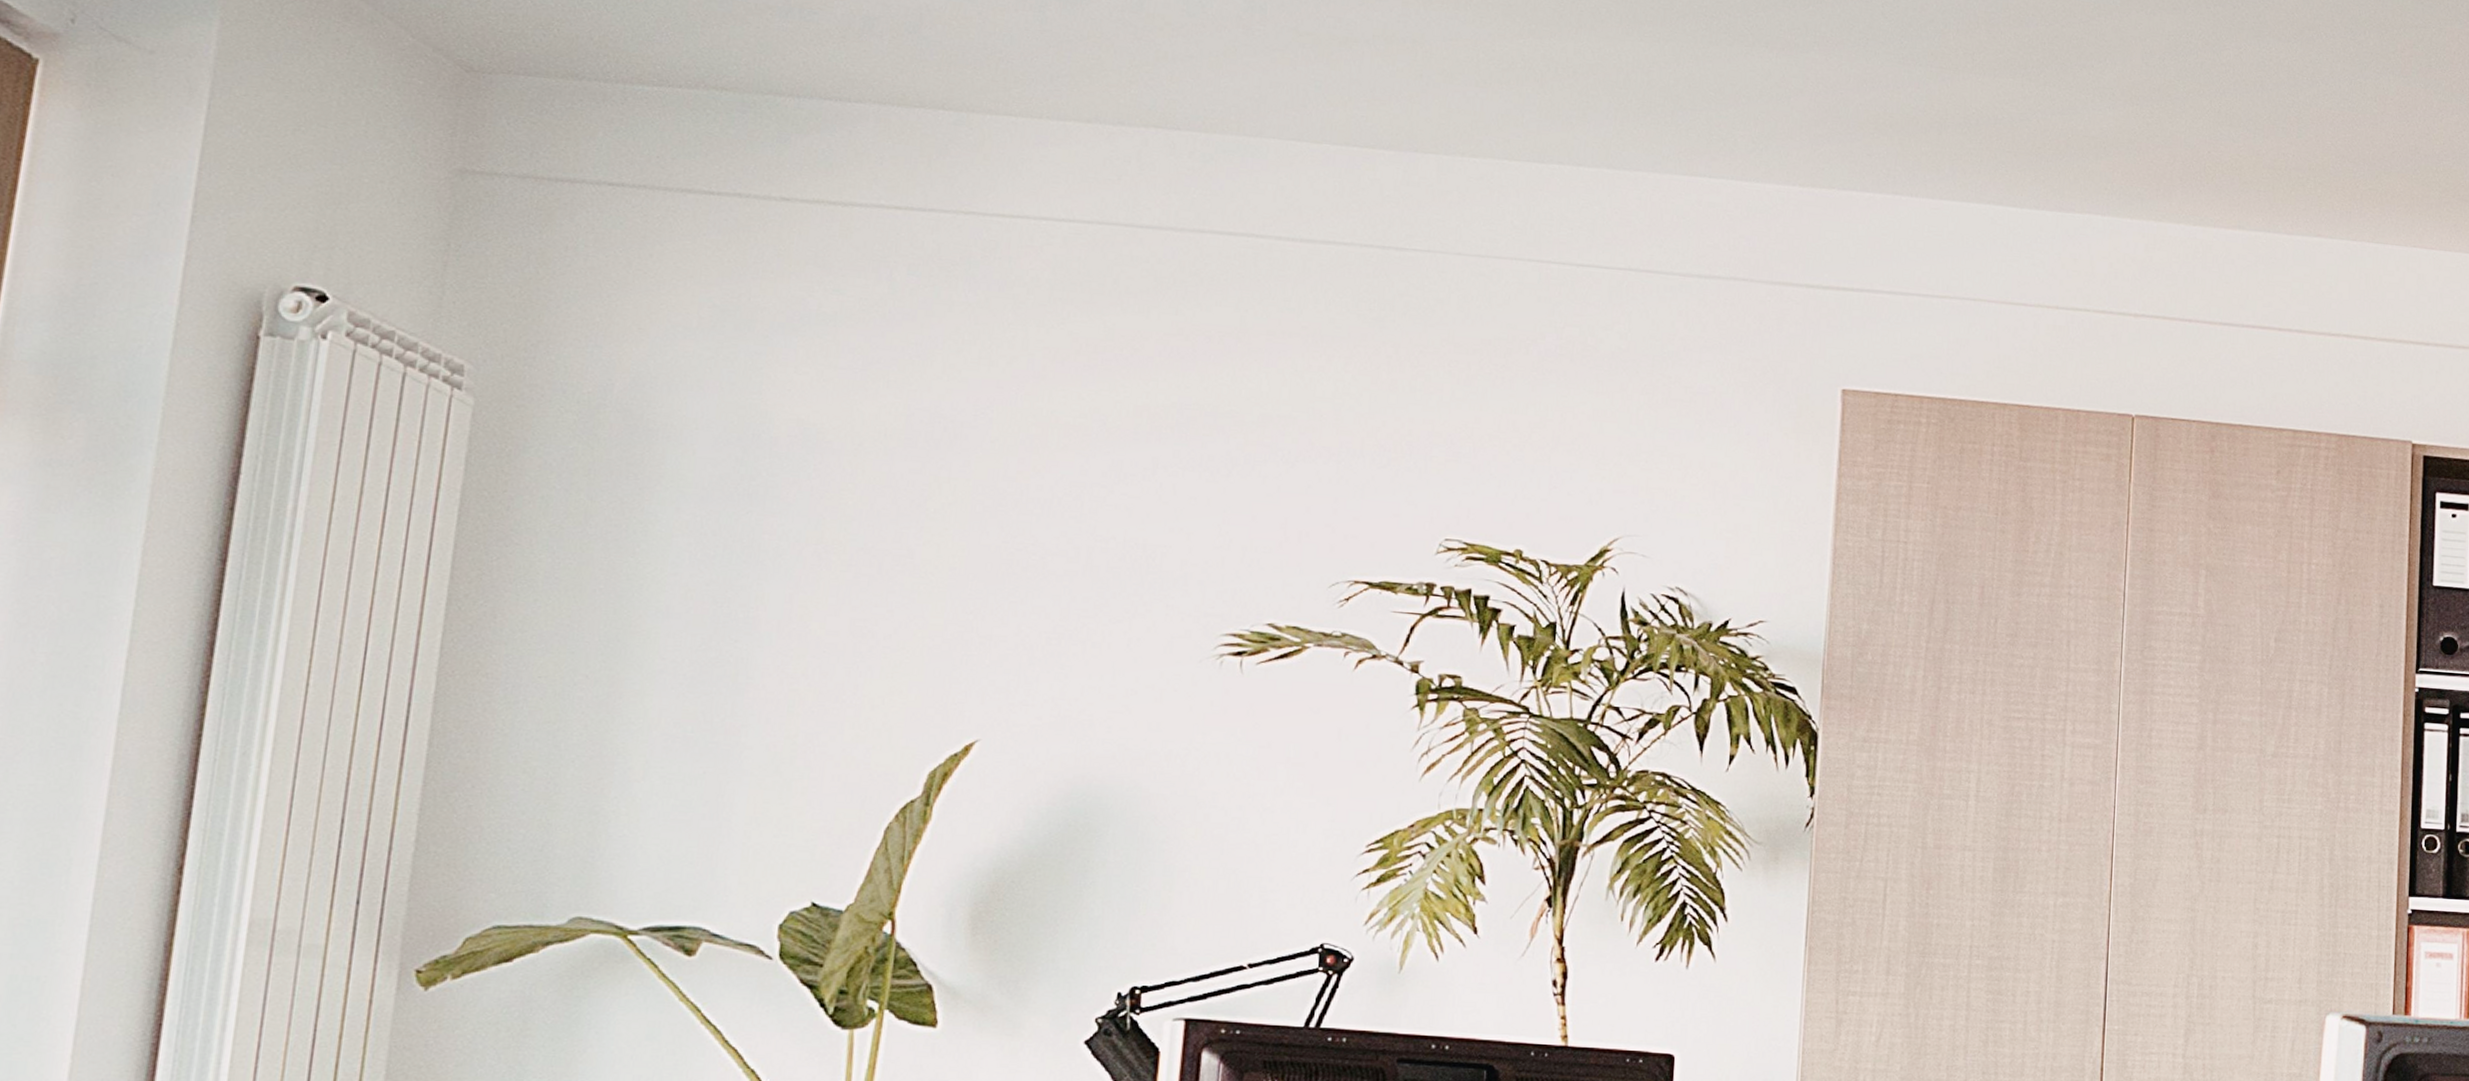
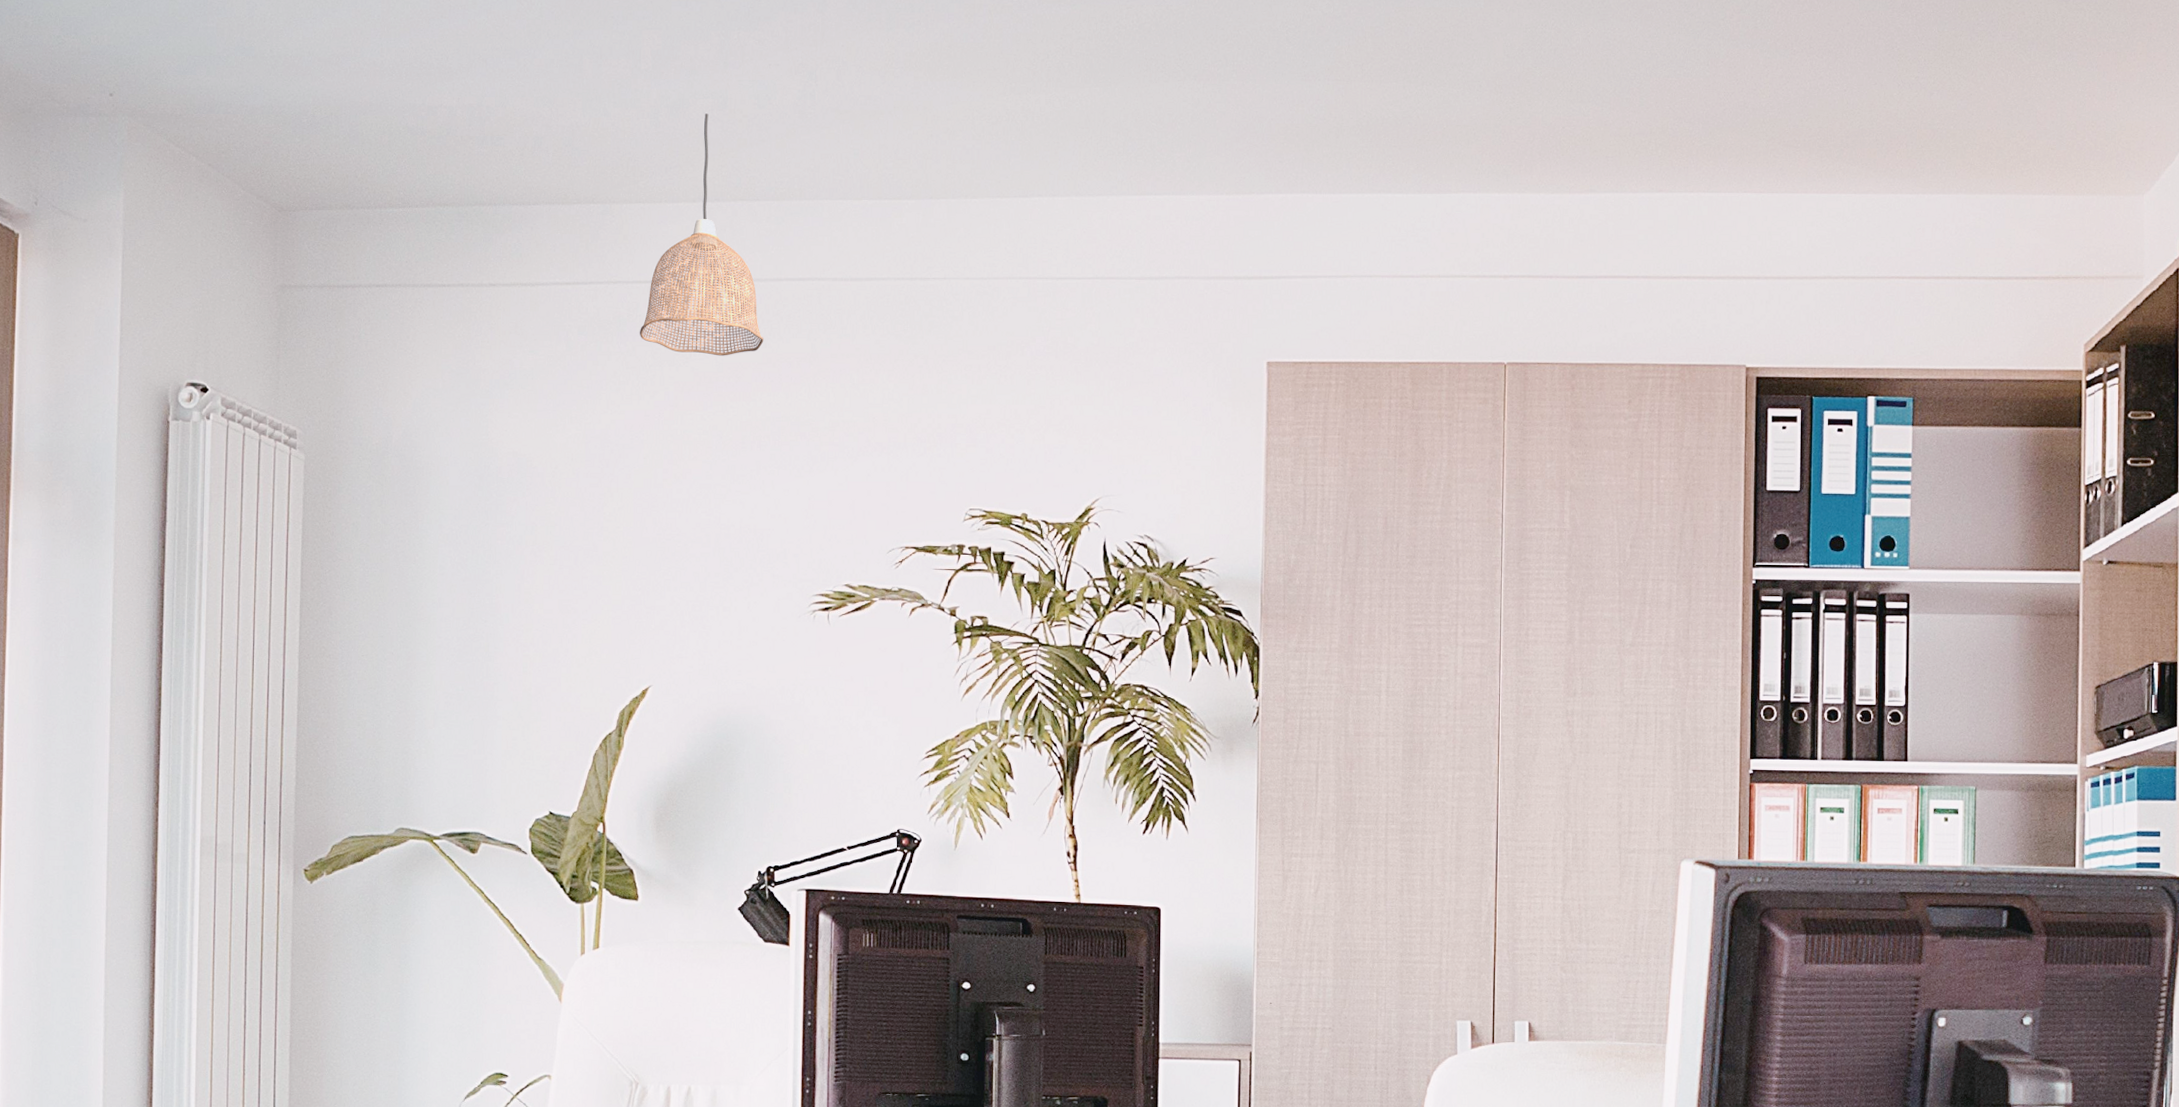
pendant lamp: none [997,14,1175,321] -> present [640,113,764,356]

